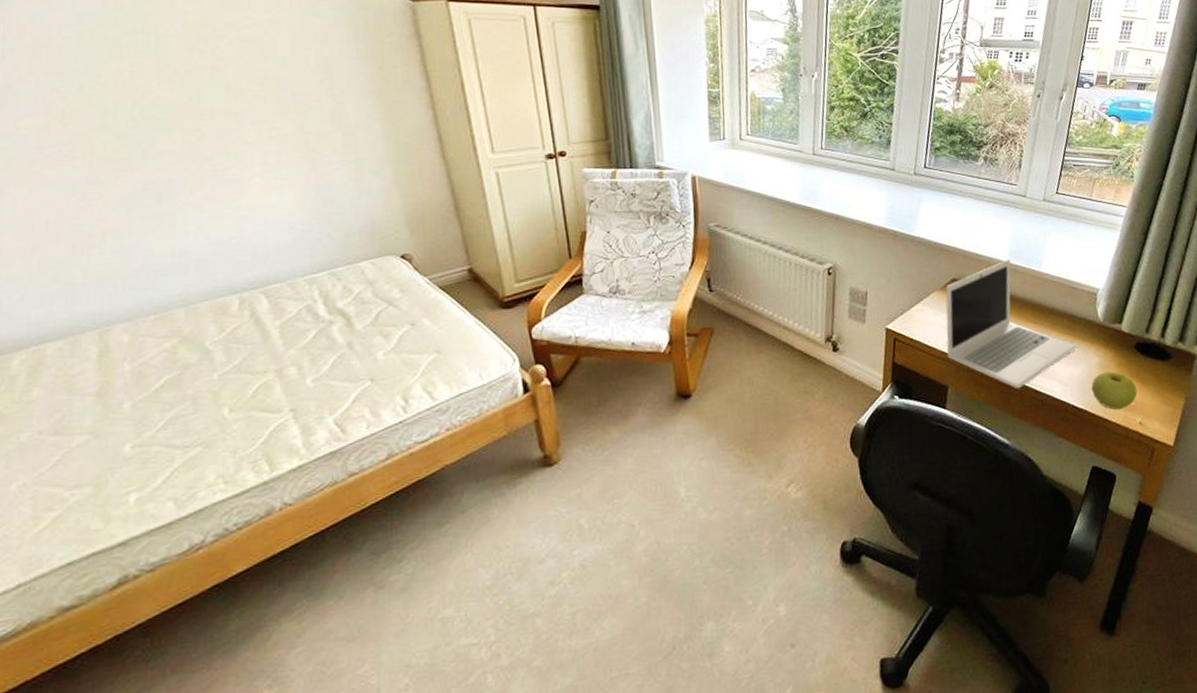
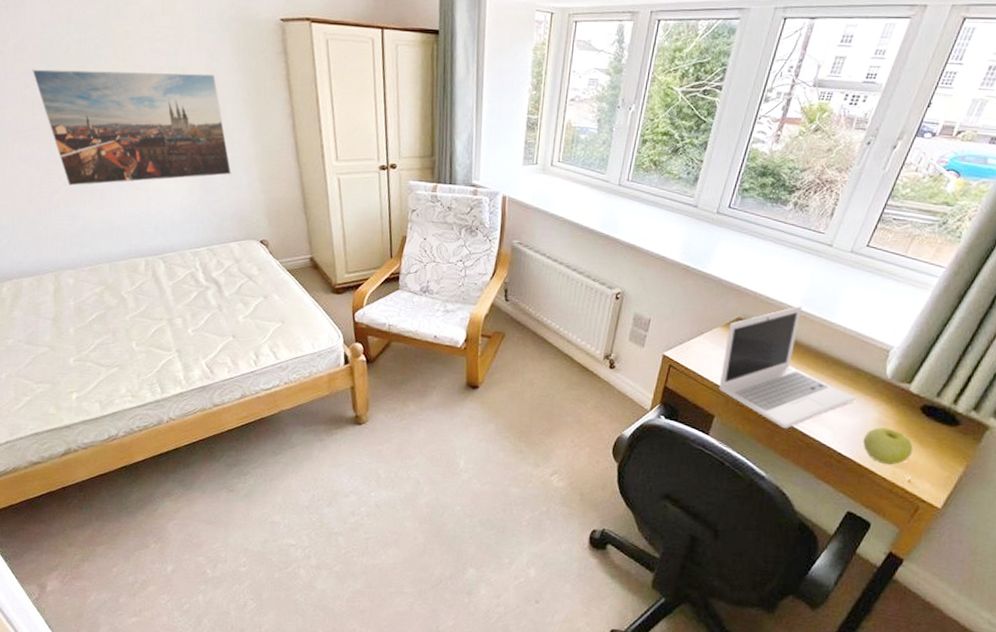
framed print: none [62,63,357,212] -> present [32,69,231,186]

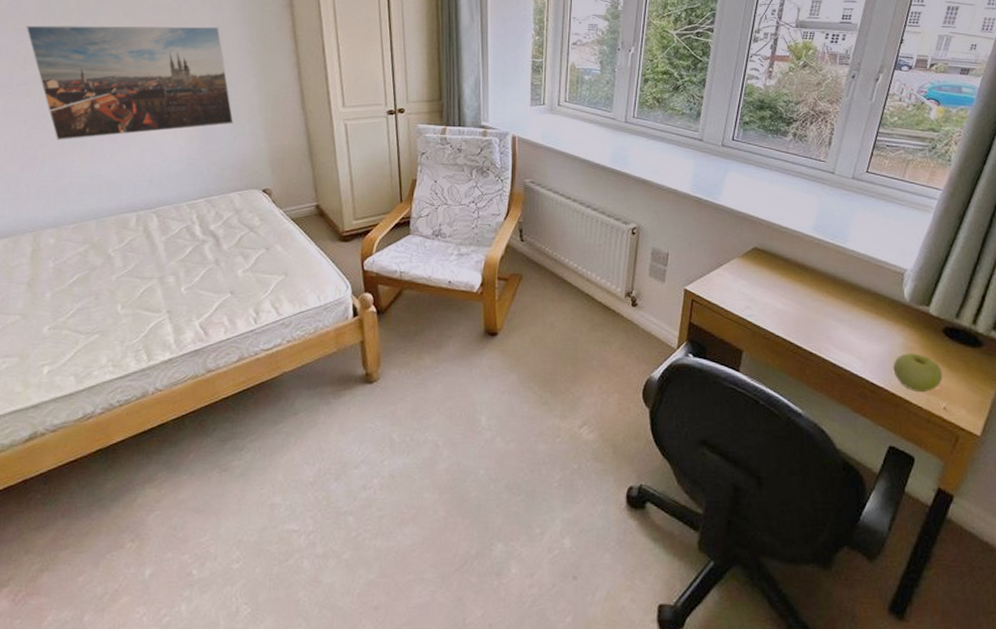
laptop: present [718,305,856,429] -> none [743,232,880,361]

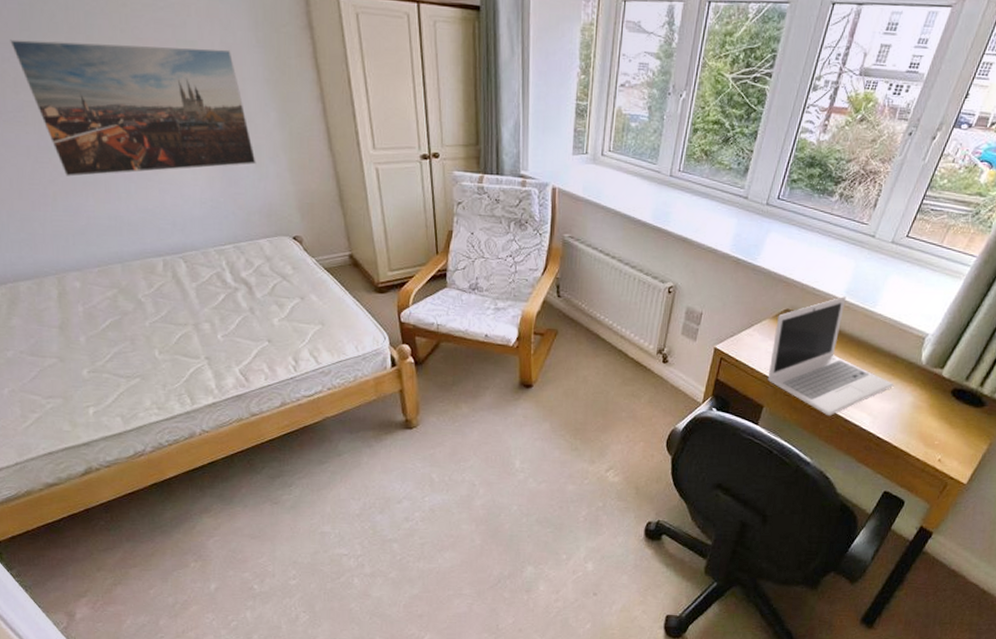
laptop: none [743,232,880,361] -> present [767,295,894,416]
apple: present [893,353,943,392] -> none [899,411,944,445]

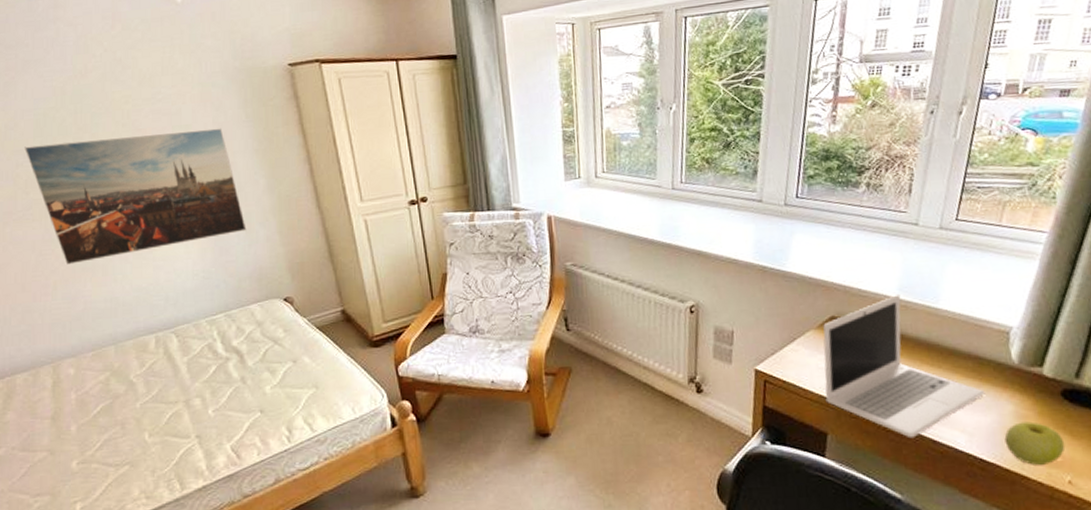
apple: none [899,411,944,445] -> present [1004,421,1066,465]

